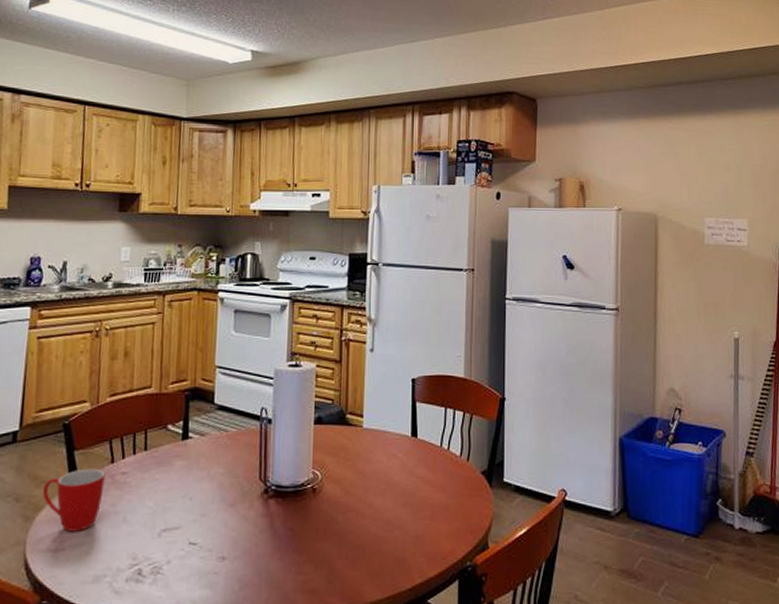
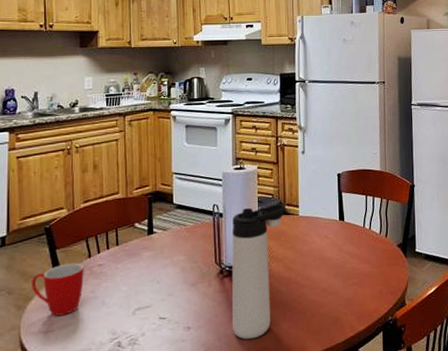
thermos bottle: none [276,412,347,578] -> present [232,204,286,340]

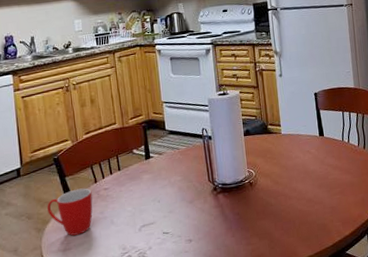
thermos bottle: present [232,204,286,340] -> none [221,124,269,248]

